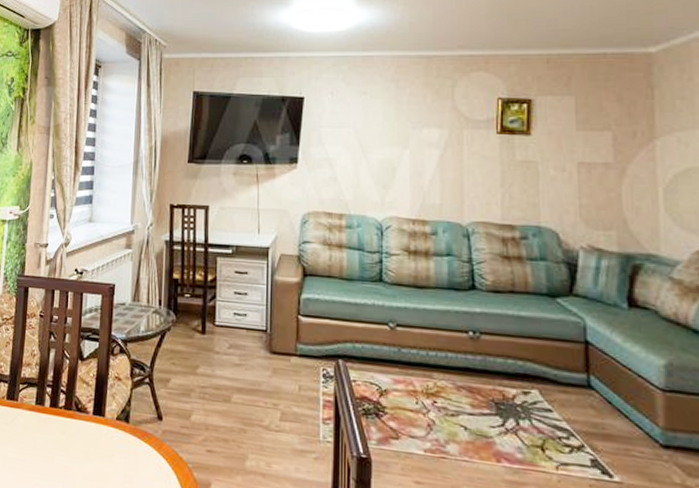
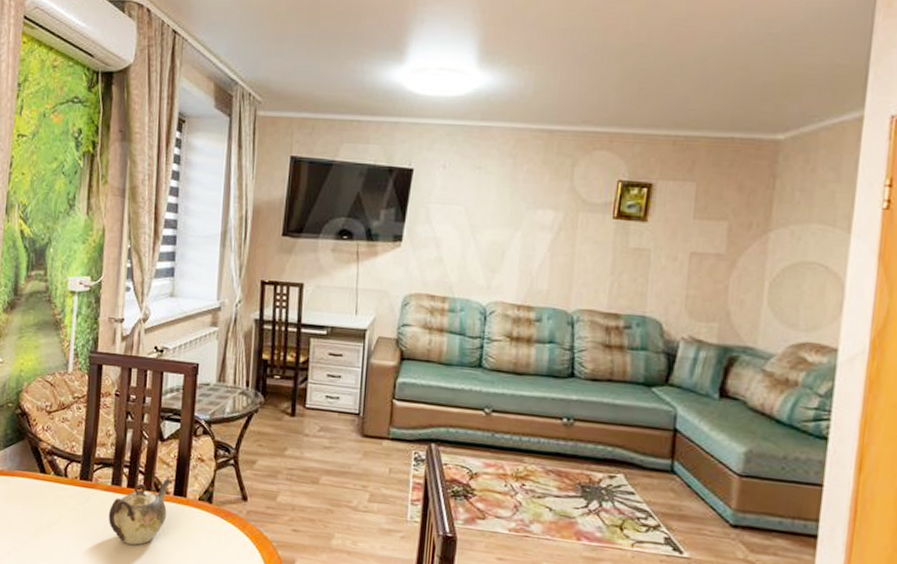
teapot: none [32,397,92,466] -> present [108,478,173,545]

